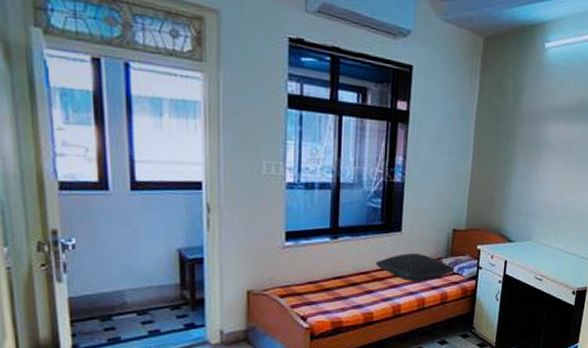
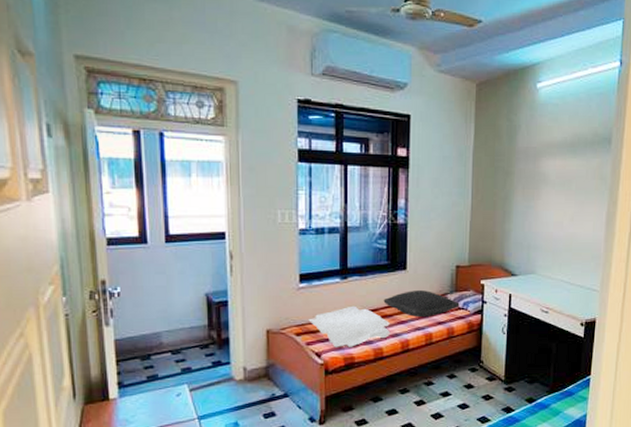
cushion: none [294,267,383,311] -> present [308,305,391,348]

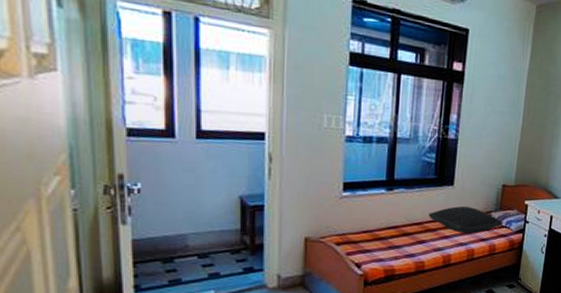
cushion: present [308,305,391,348] -> none [350,218,434,259]

